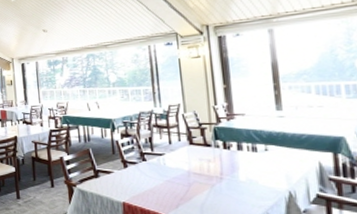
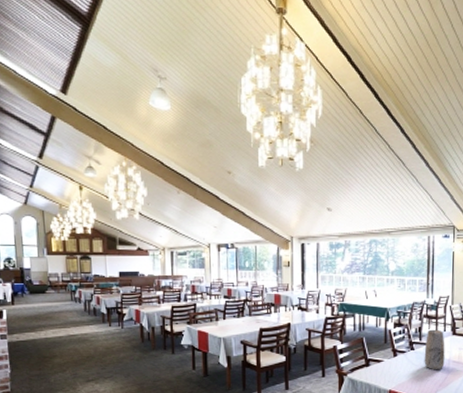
vase: none [158,139,184,183] -> present [424,329,445,370]

